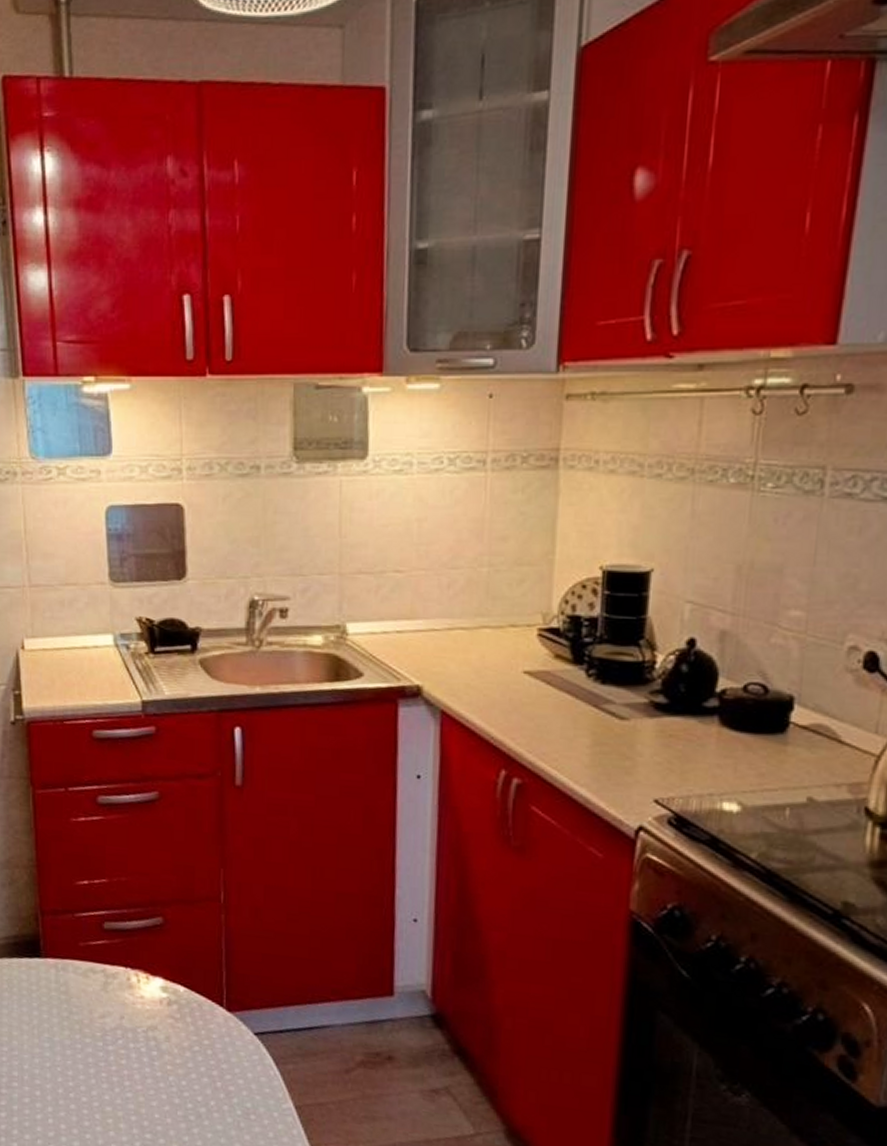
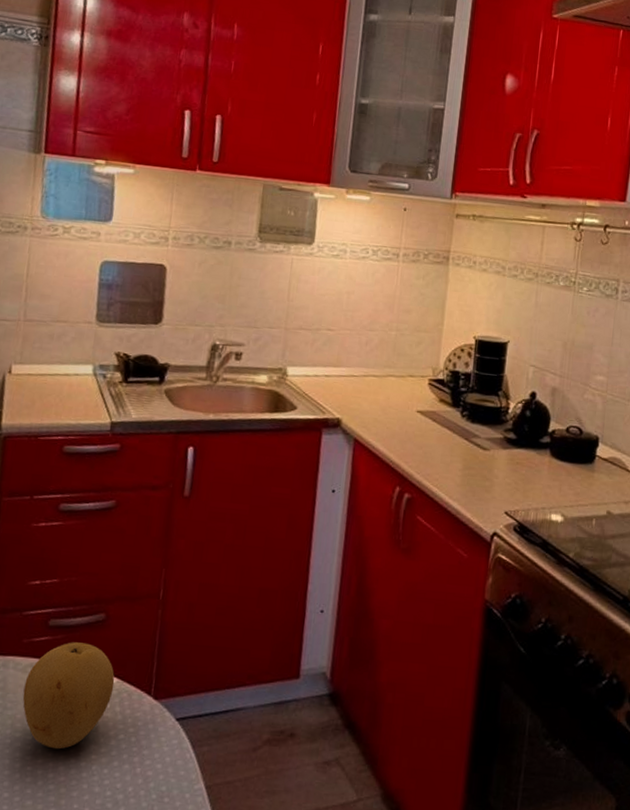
fruit: none [87,947,182,1058] -> present [22,642,115,750]

